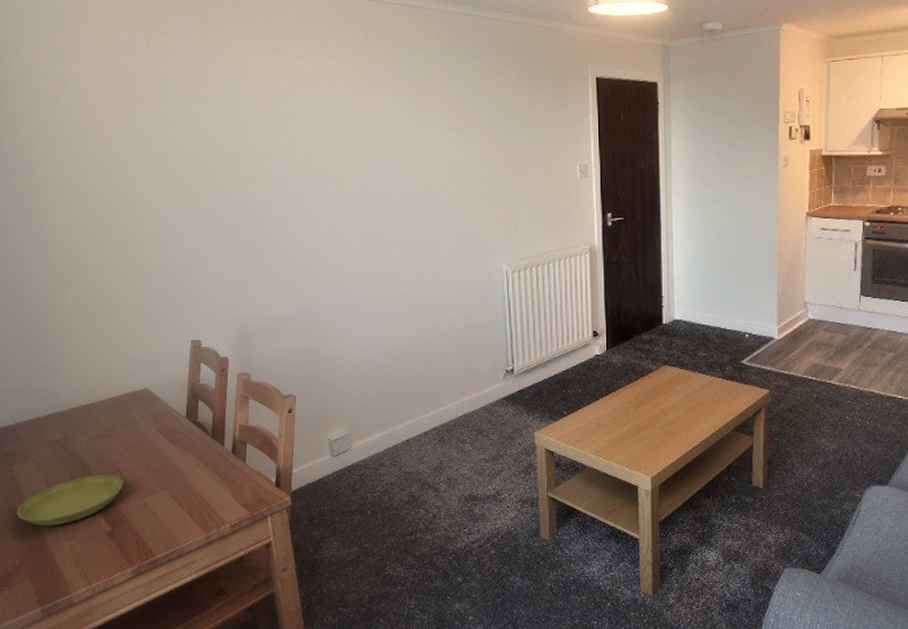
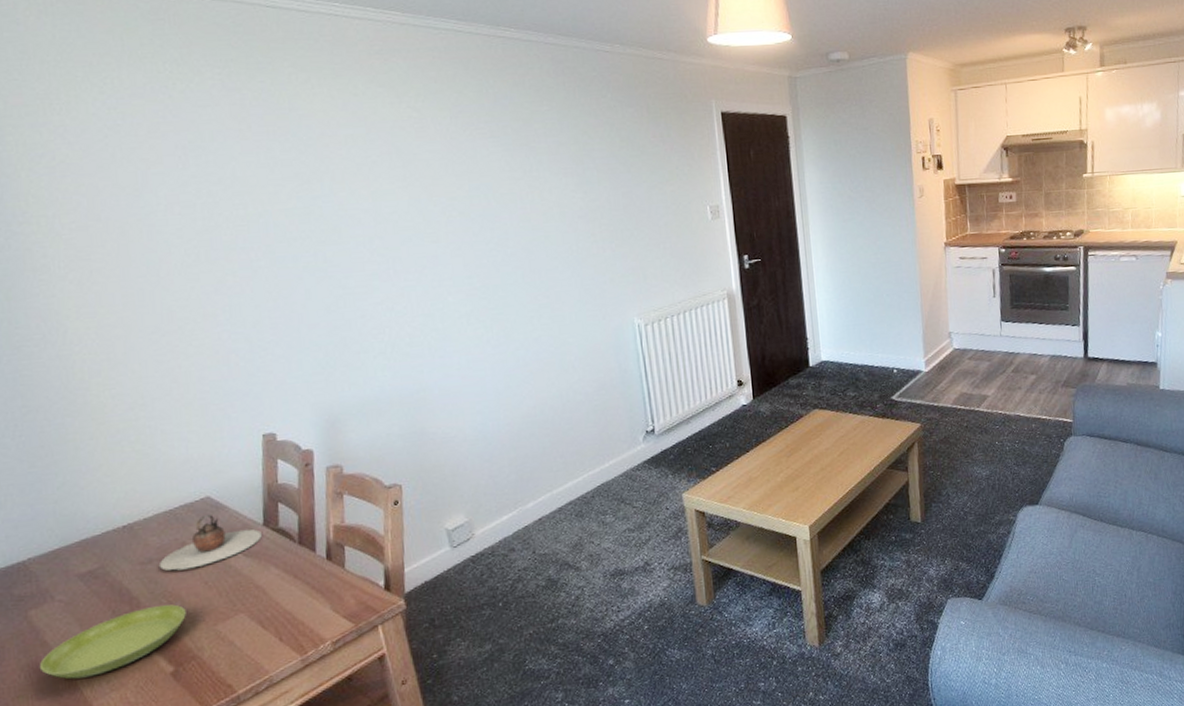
teapot: none [106,403,184,447] -> present [158,514,262,571]

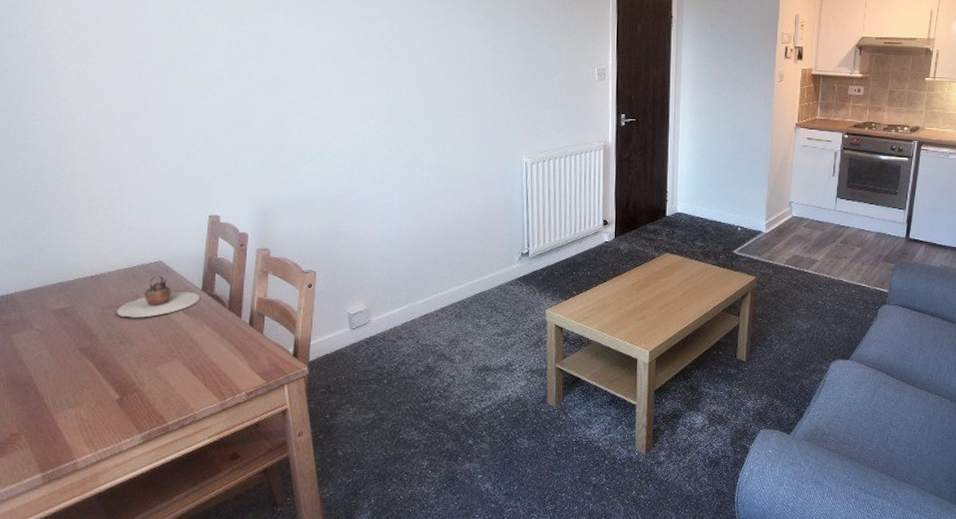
saucer: present [39,604,186,679] -> none [15,345,134,394]

